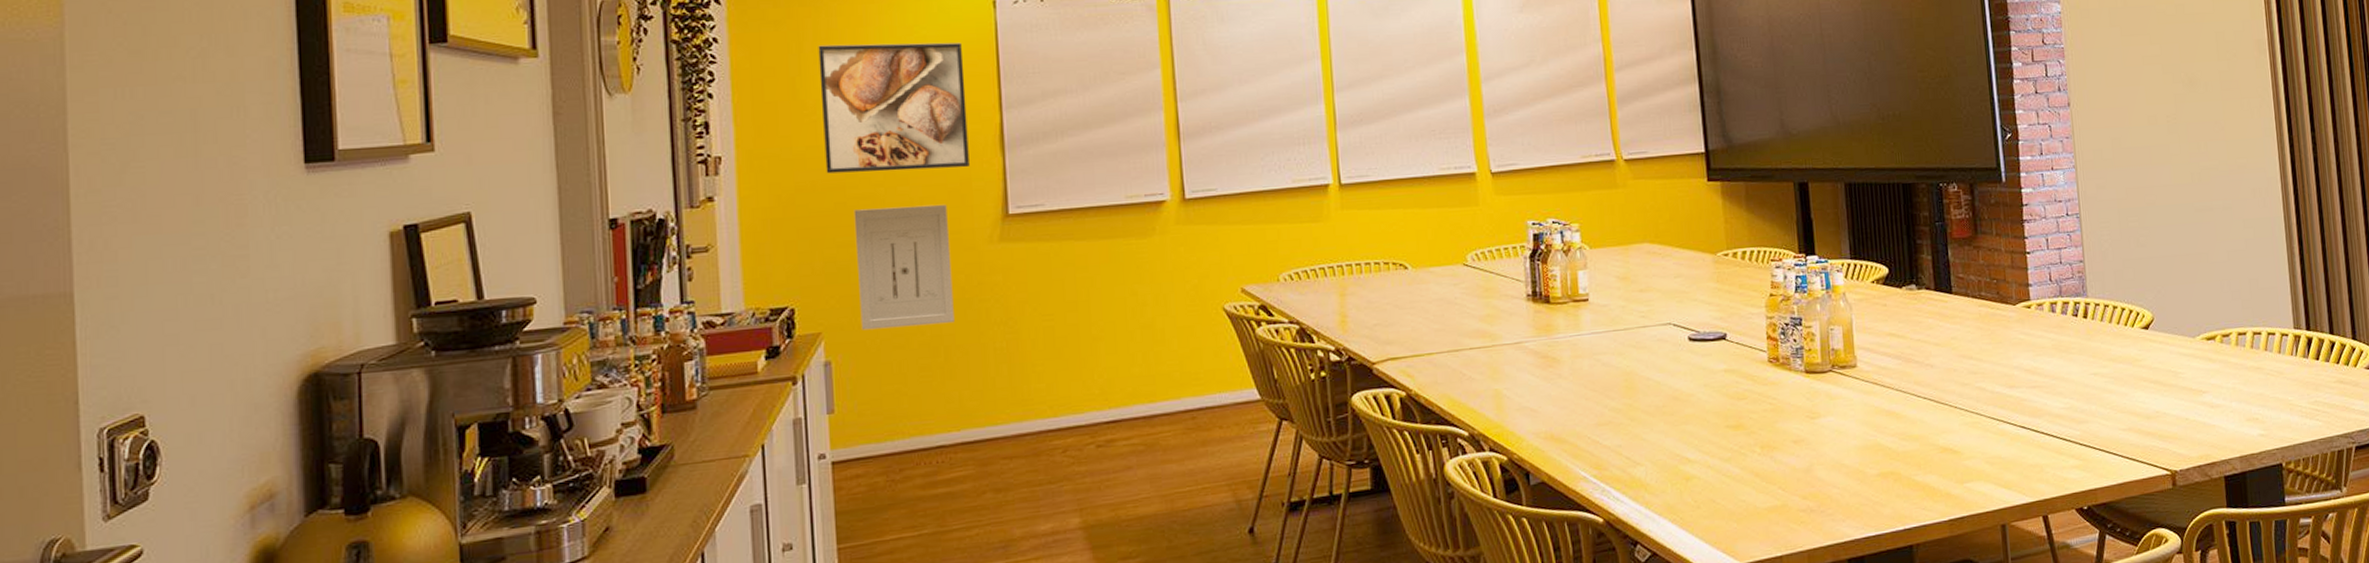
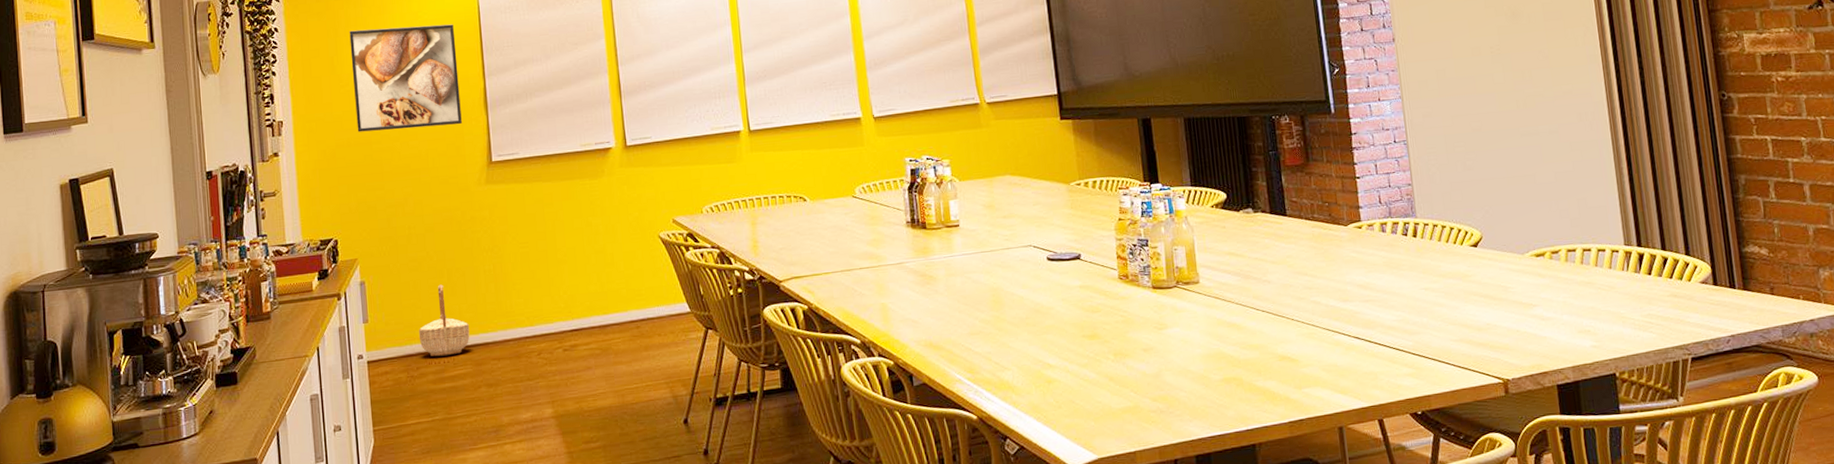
wall art: present [853,205,955,330] -> none [378,155,454,257]
basket: none [903,365,973,456] -> present [418,284,470,357]

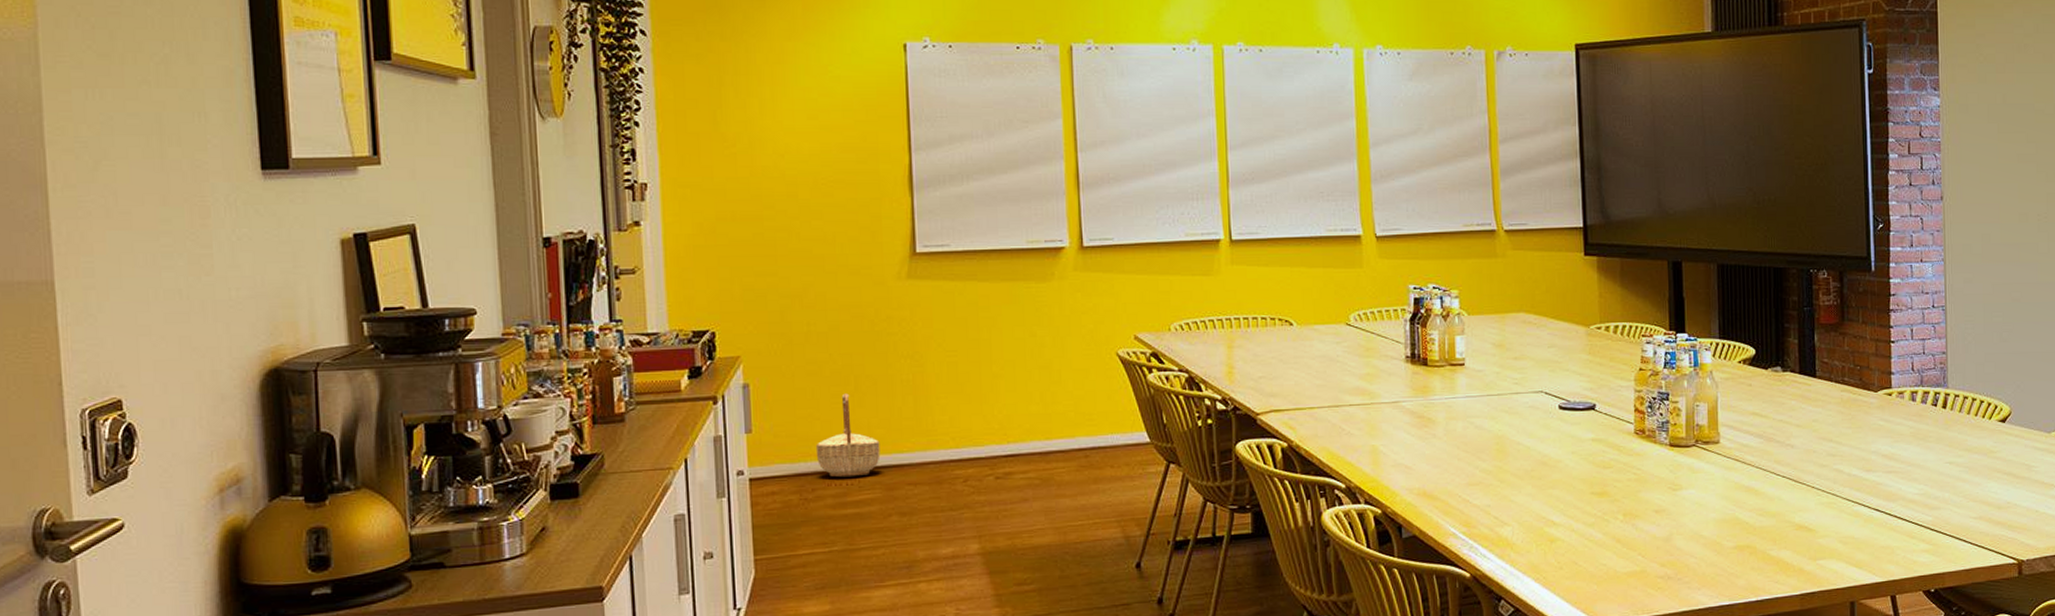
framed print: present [349,24,462,132] -> none [738,80,880,206]

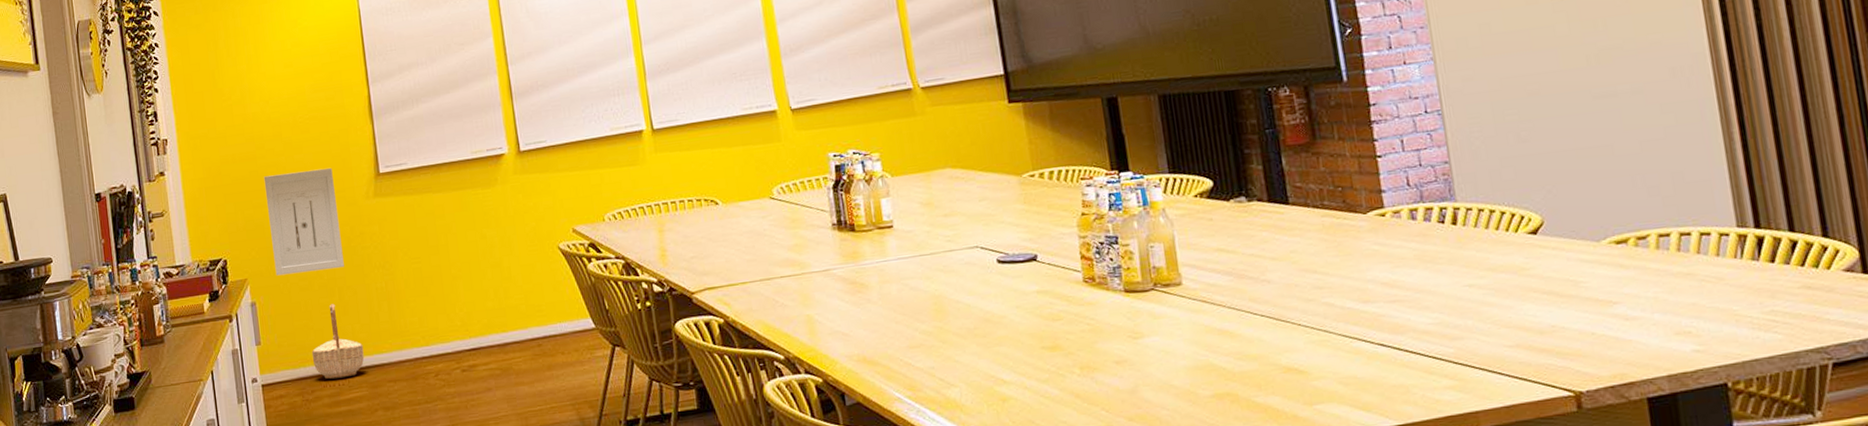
wall art: none [770,240,864,356] -> present [263,168,344,276]

